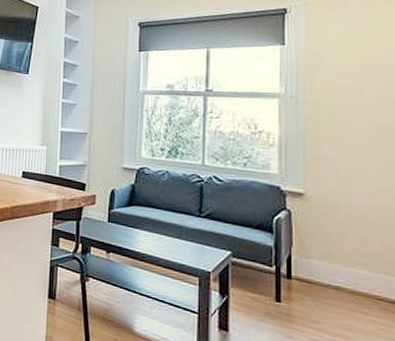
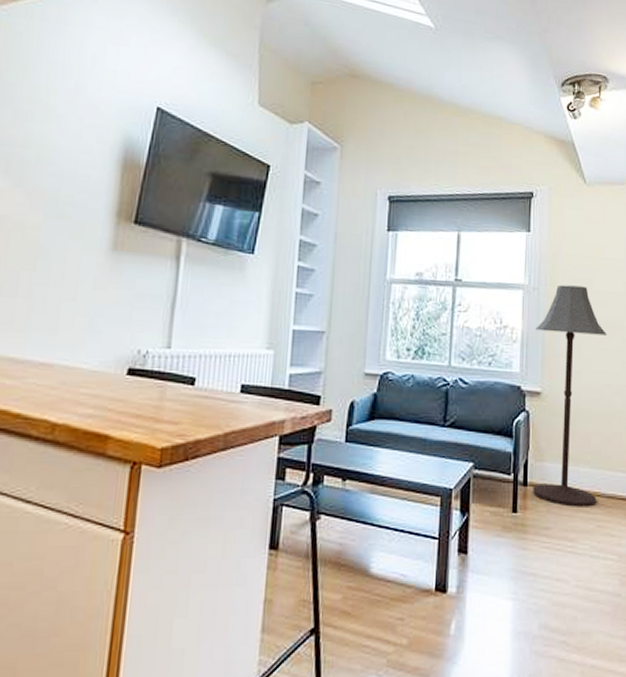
floor lamp: none [295,93,382,309] -> present [533,285,606,507]

